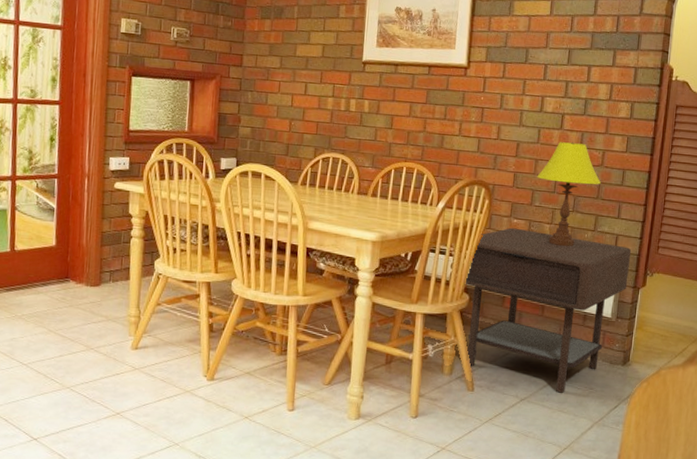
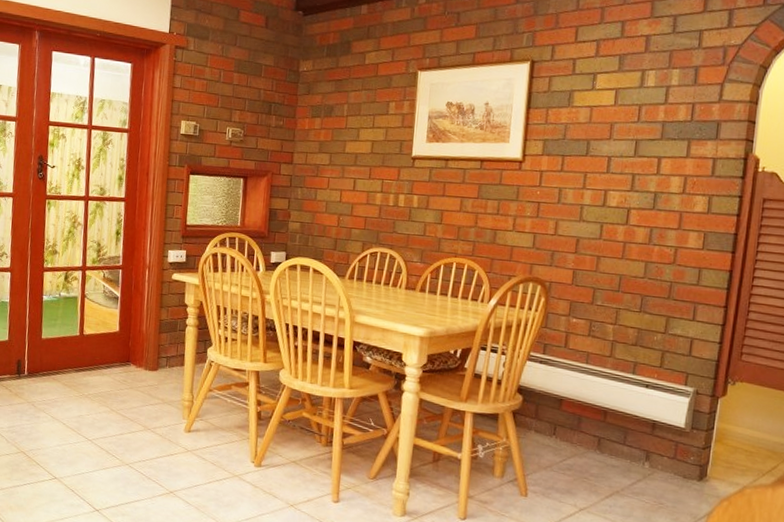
side table: present [463,227,632,393] -> none [517,327,709,506]
table lamp: present [537,142,601,246] -> none [599,238,672,349]

